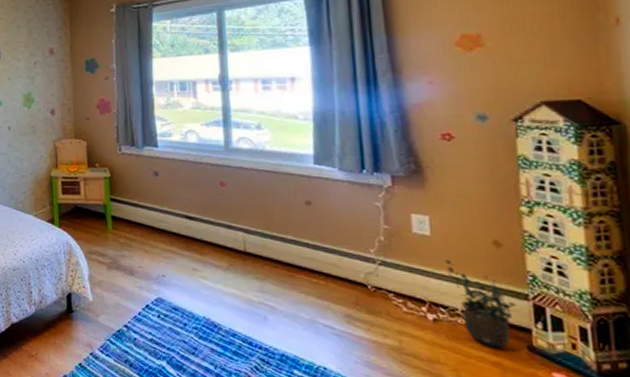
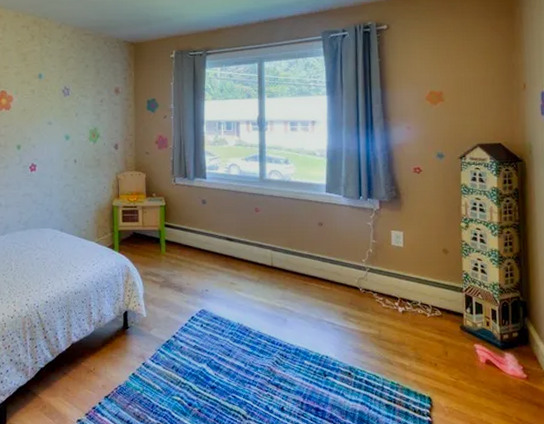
potted plant: present [444,260,516,348] -> none [411,265,455,329]

